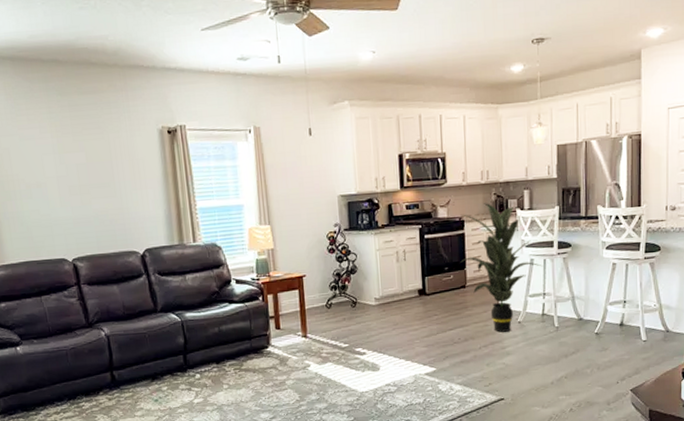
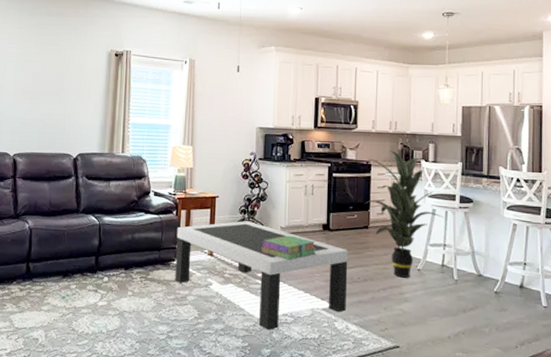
coffee table: none [265,297,449,402] -> present [175,221,348,330]
stack of books: none [356,305,413,331] -> present [260,235,316,261]

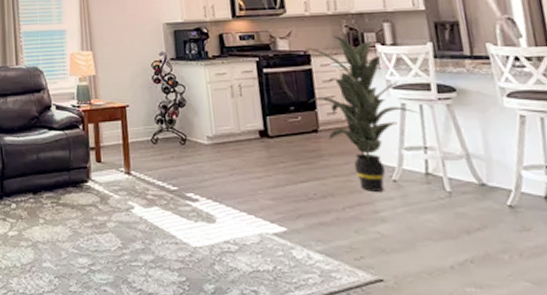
coffee table: present [175,221,348,330] -> none [86,132,304,261]
stack of books: present [260,235,316,261] -> none [186,146,255,176]

